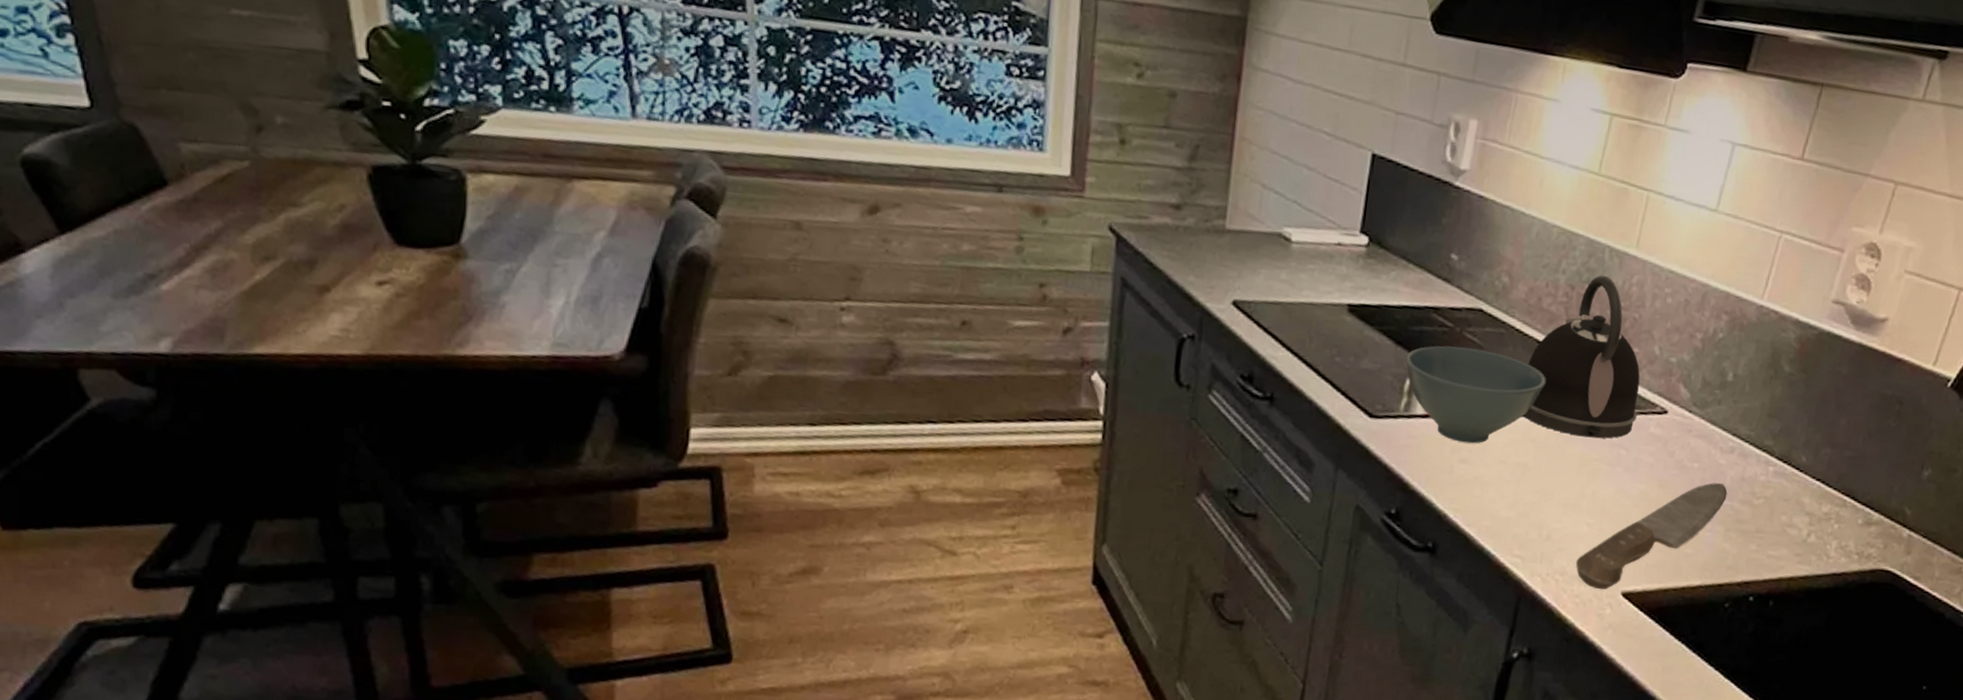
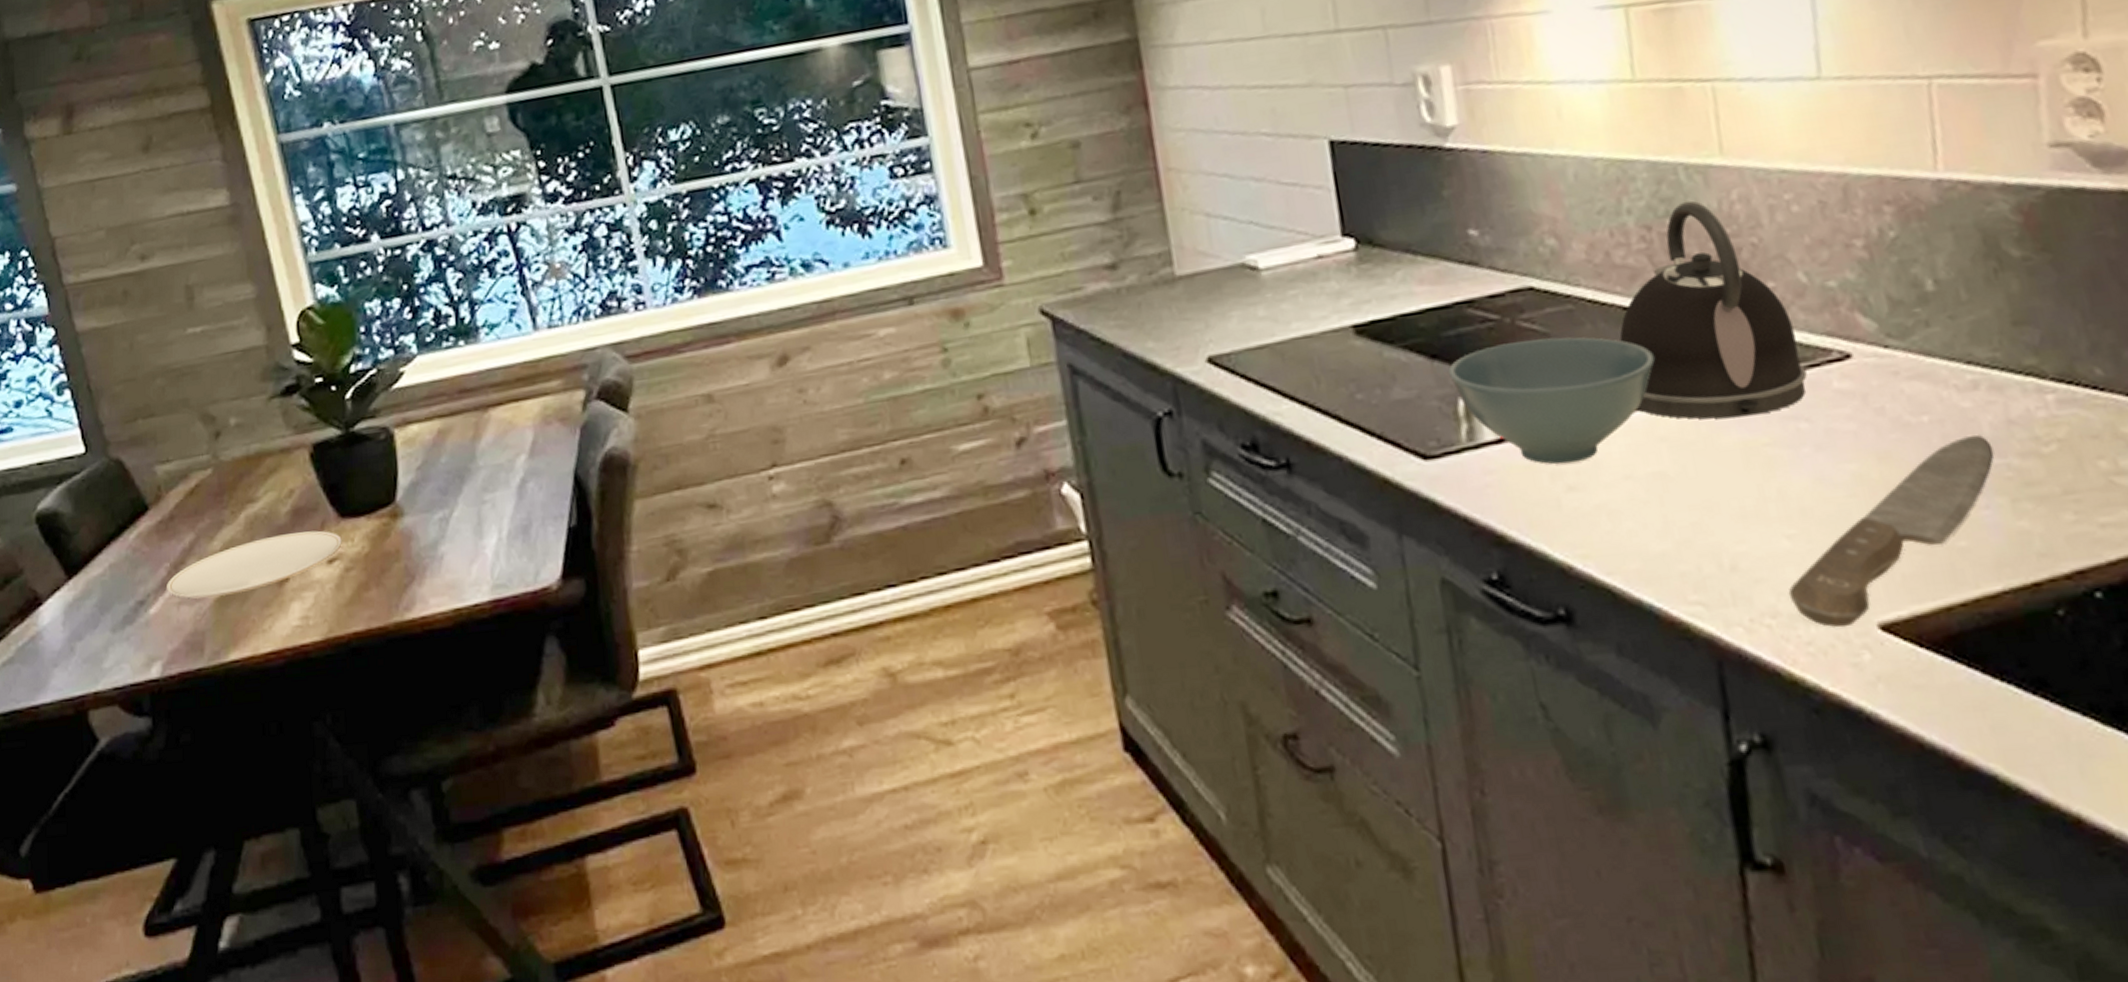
plate: none [184,244,395,291] -> present [167,530,342,599]

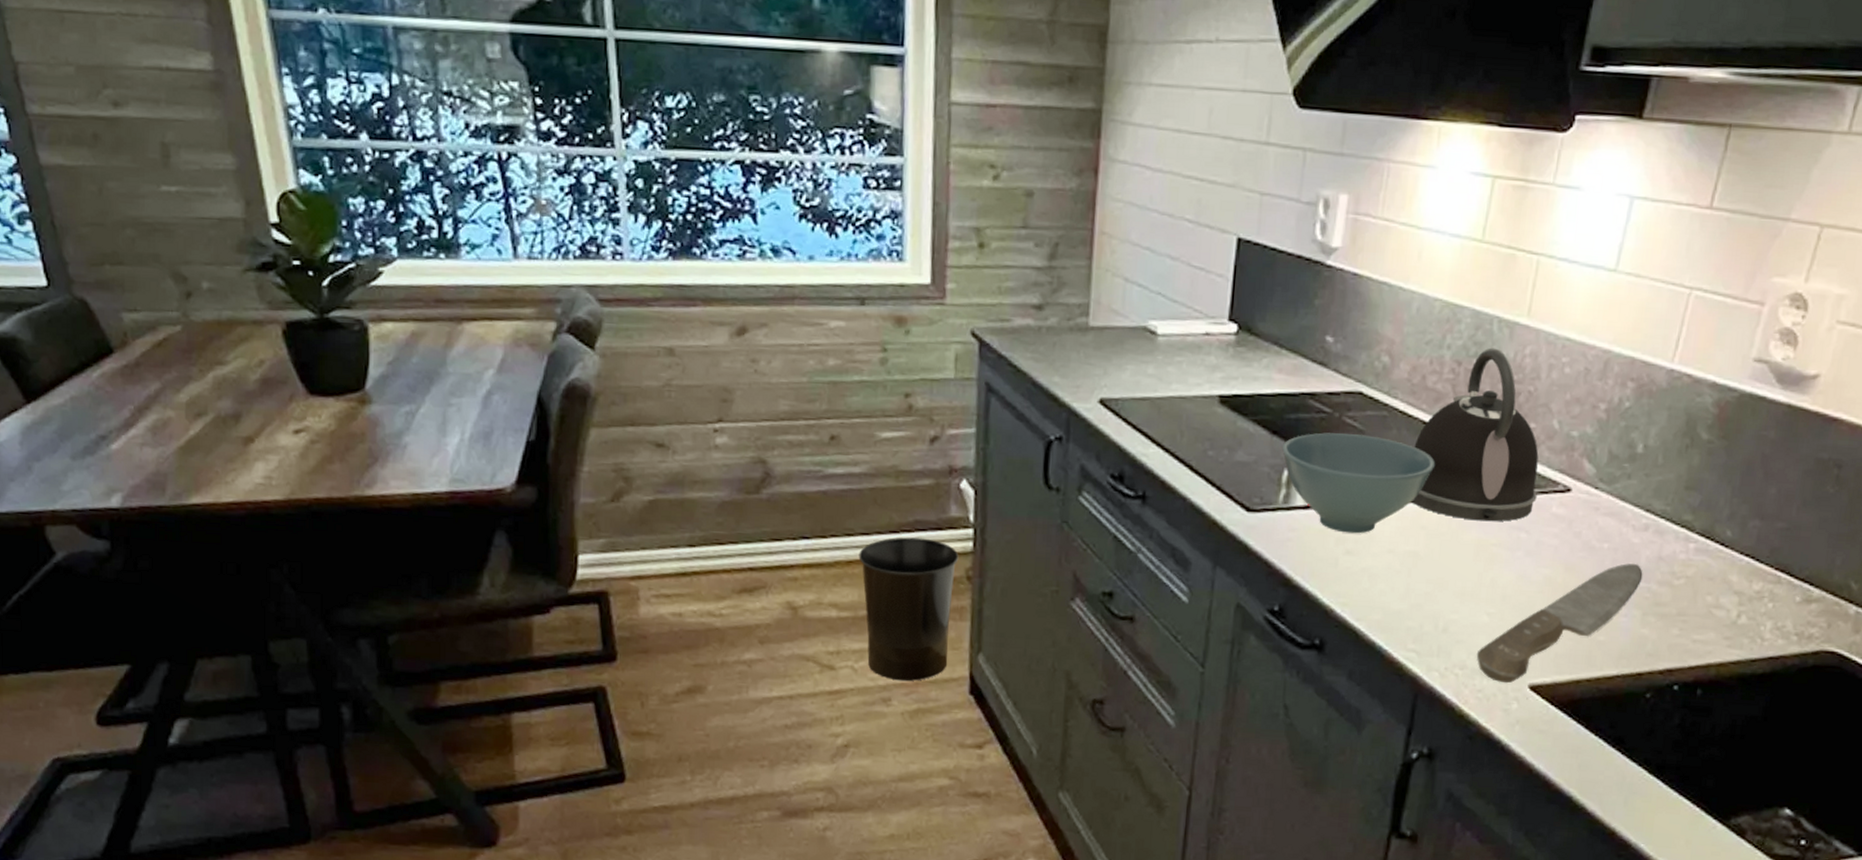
plate: present [167,530,342,599] -> none [130,399,309,445]
waste bin: none [956,562,1089,747] -> present [858,537,959,681]

